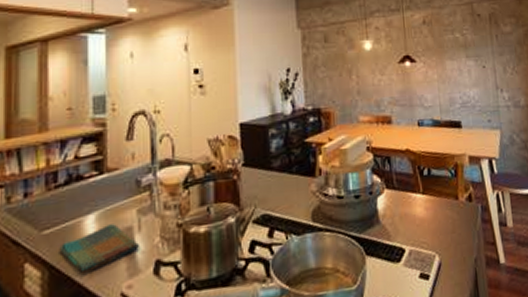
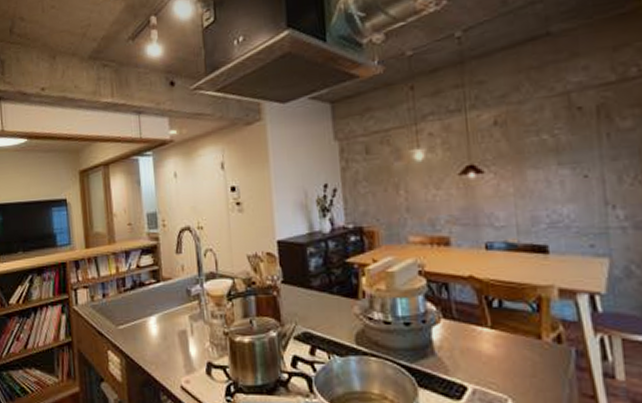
dish towel: present [59,224,139,275] -> none [131,326,193,365]

